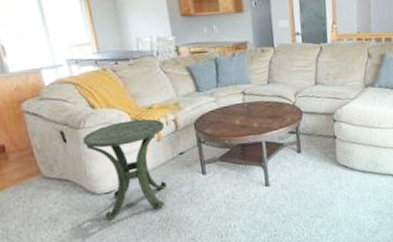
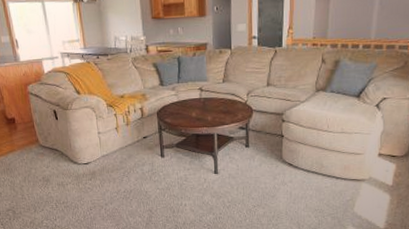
side table: present [82,118,168,220] -> none [69,105,133,185]

